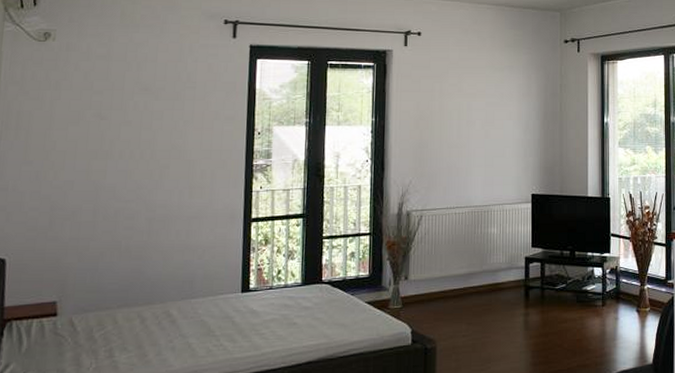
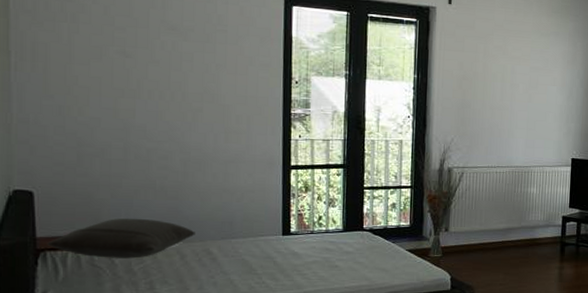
pillow: none [14,281,157,326] -> present [47,218,195,259]

